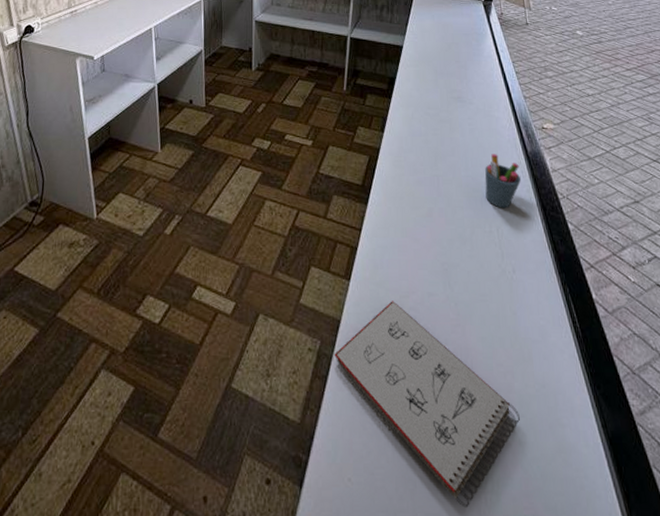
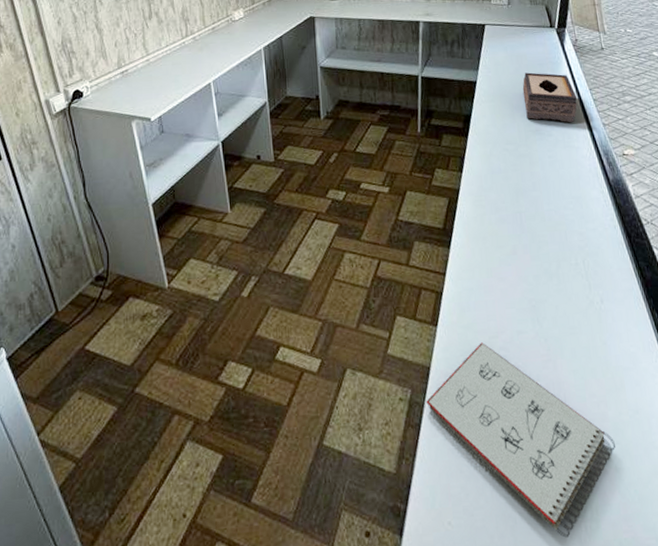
tissue box: none [447,41,500,93] -> present [522,72,577,123]
pen holder: present [484,154,522,208] -> none [567,185,605,240]

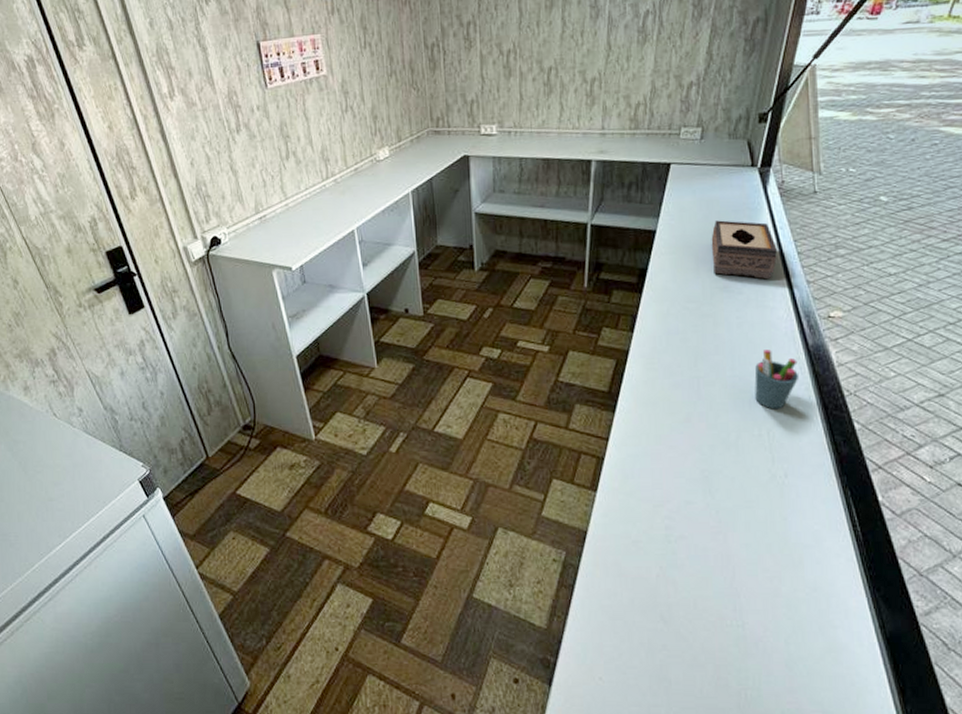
notepad: present [426,342,615,538] -> none [581,510,786,702]
pen holder: none [567,185,605,240] -> present [754,350,800,410]

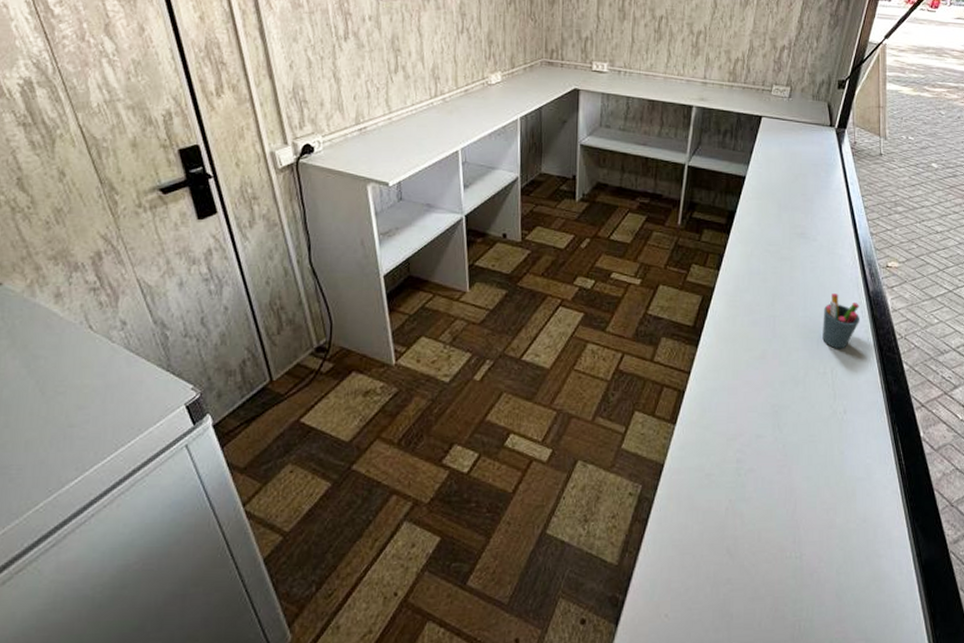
tissue box: present [711,220,777,280] -> none [792,172,847,229]

